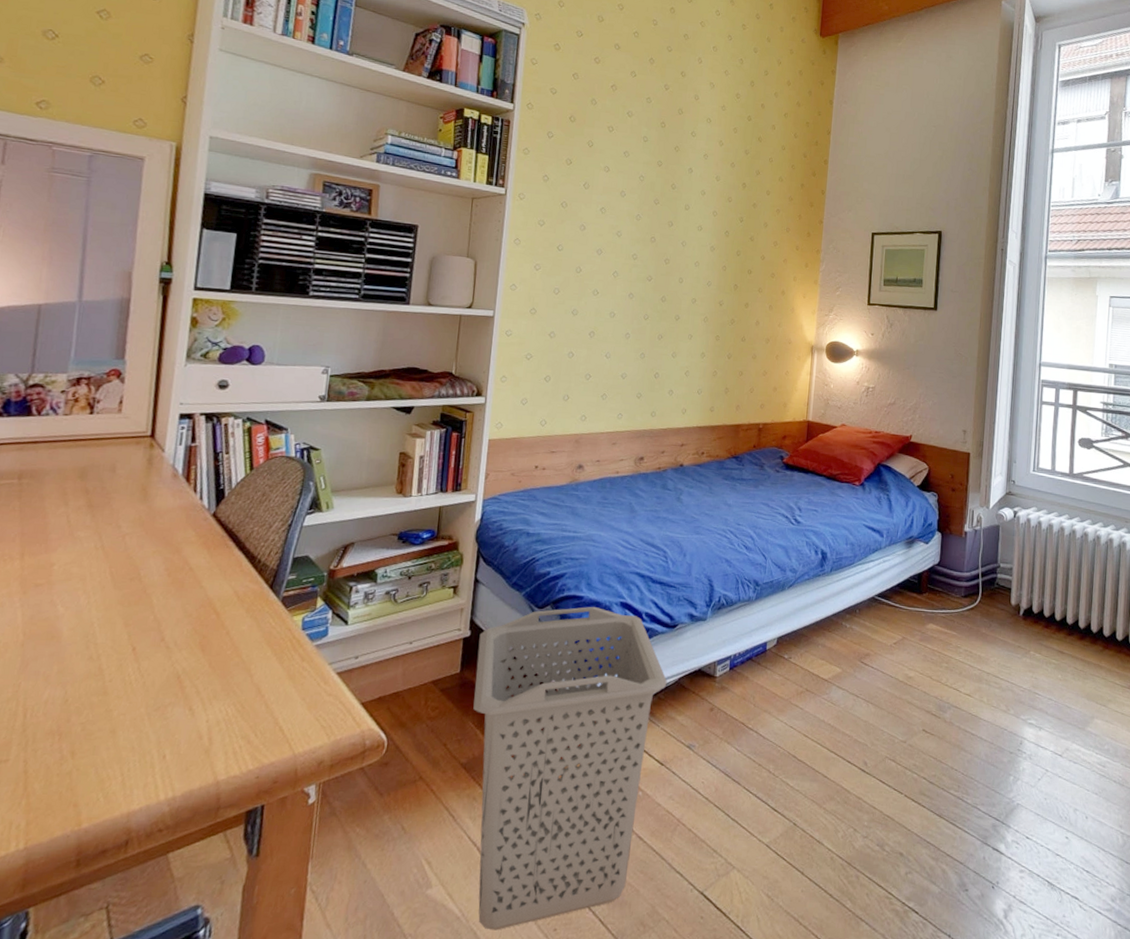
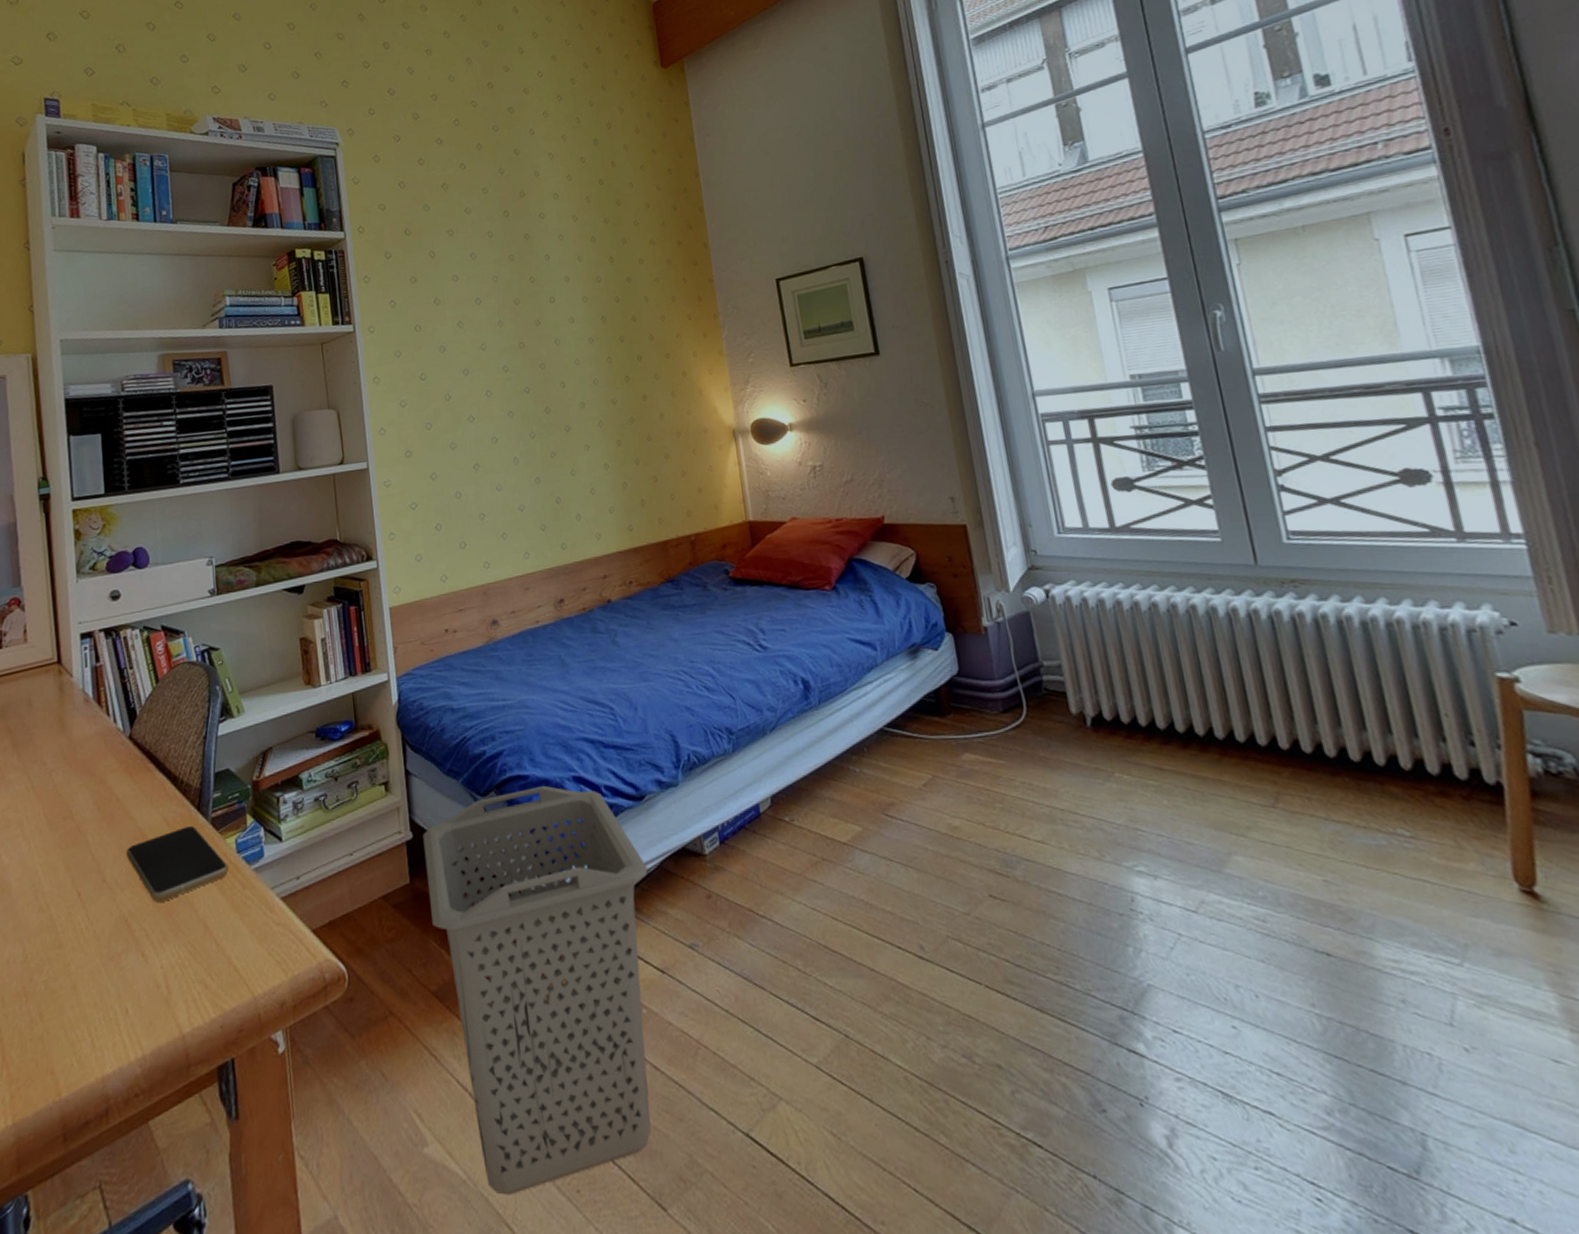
mobile phone: none [189,601,291,664] -> present [126,826,229,902]

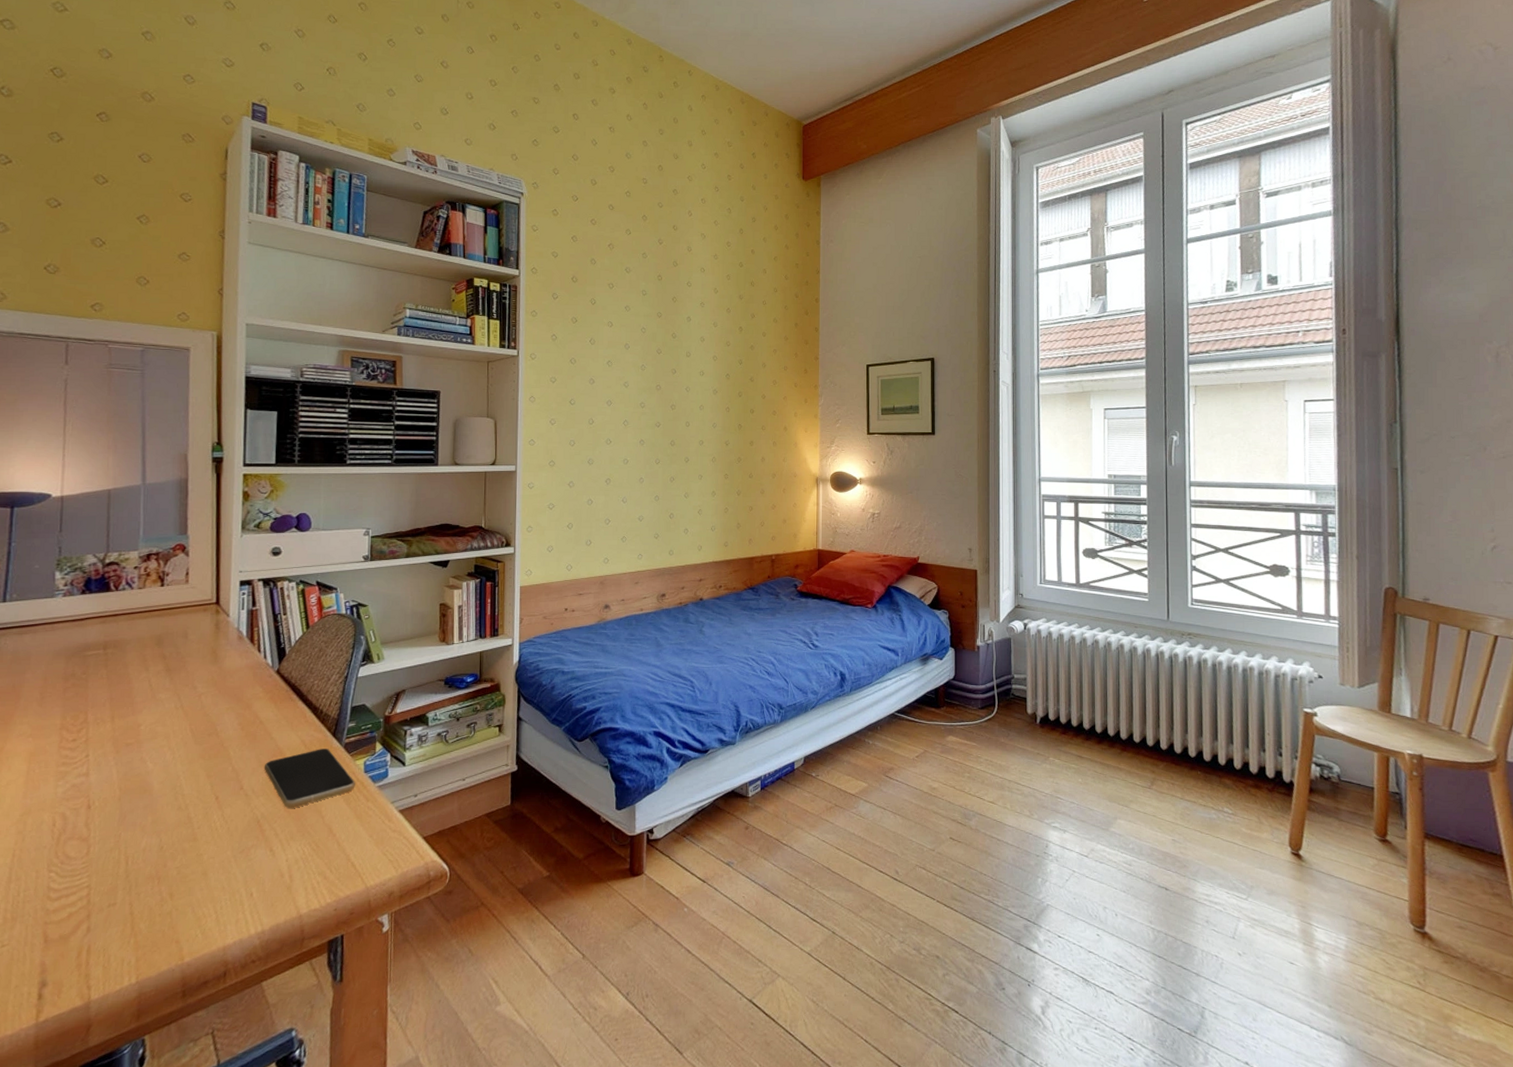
laundry basket: present [422,785,651,1195] -> none [525,736,703,1042]

